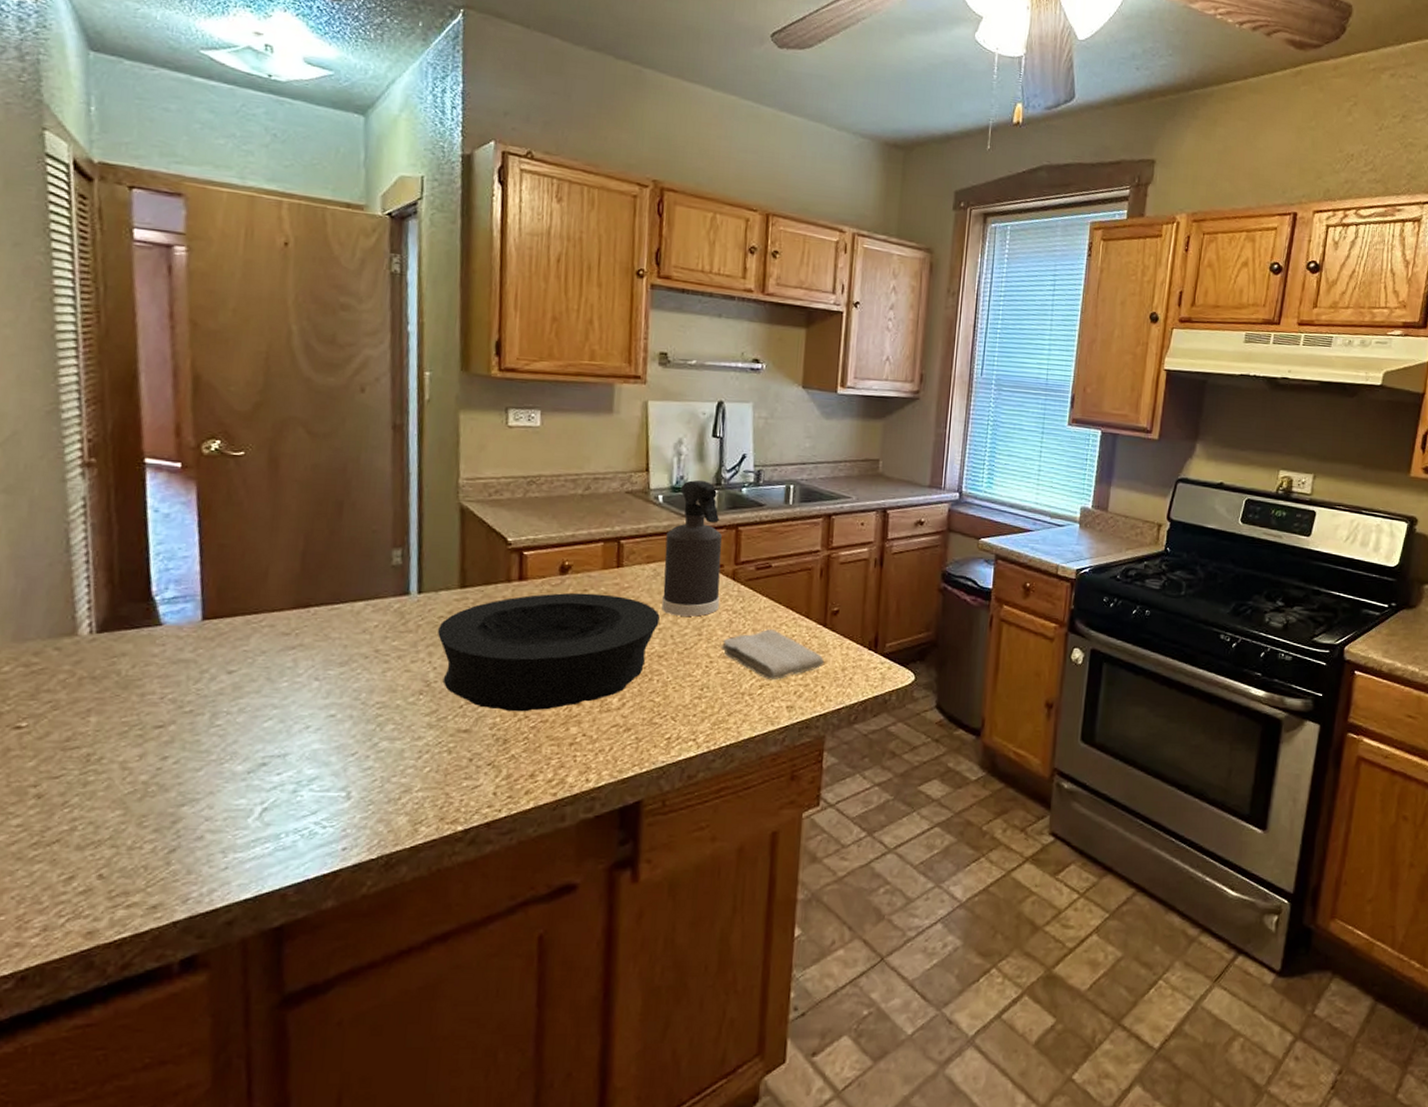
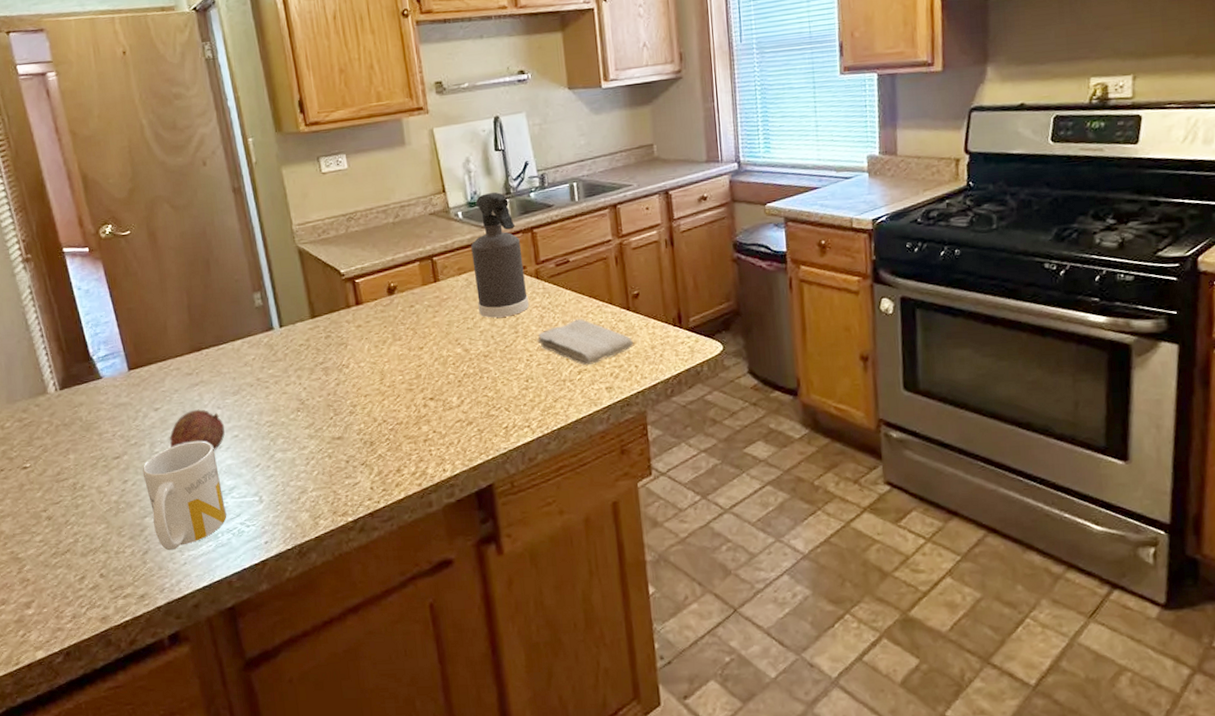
mug: none [192,716,300,851] -> present [142,441,227,551]
fruit: none [239,678,320,732] -> present [169,409,225,452]
bowl: present [438,592,660,712] -> none [301,307,479,418]

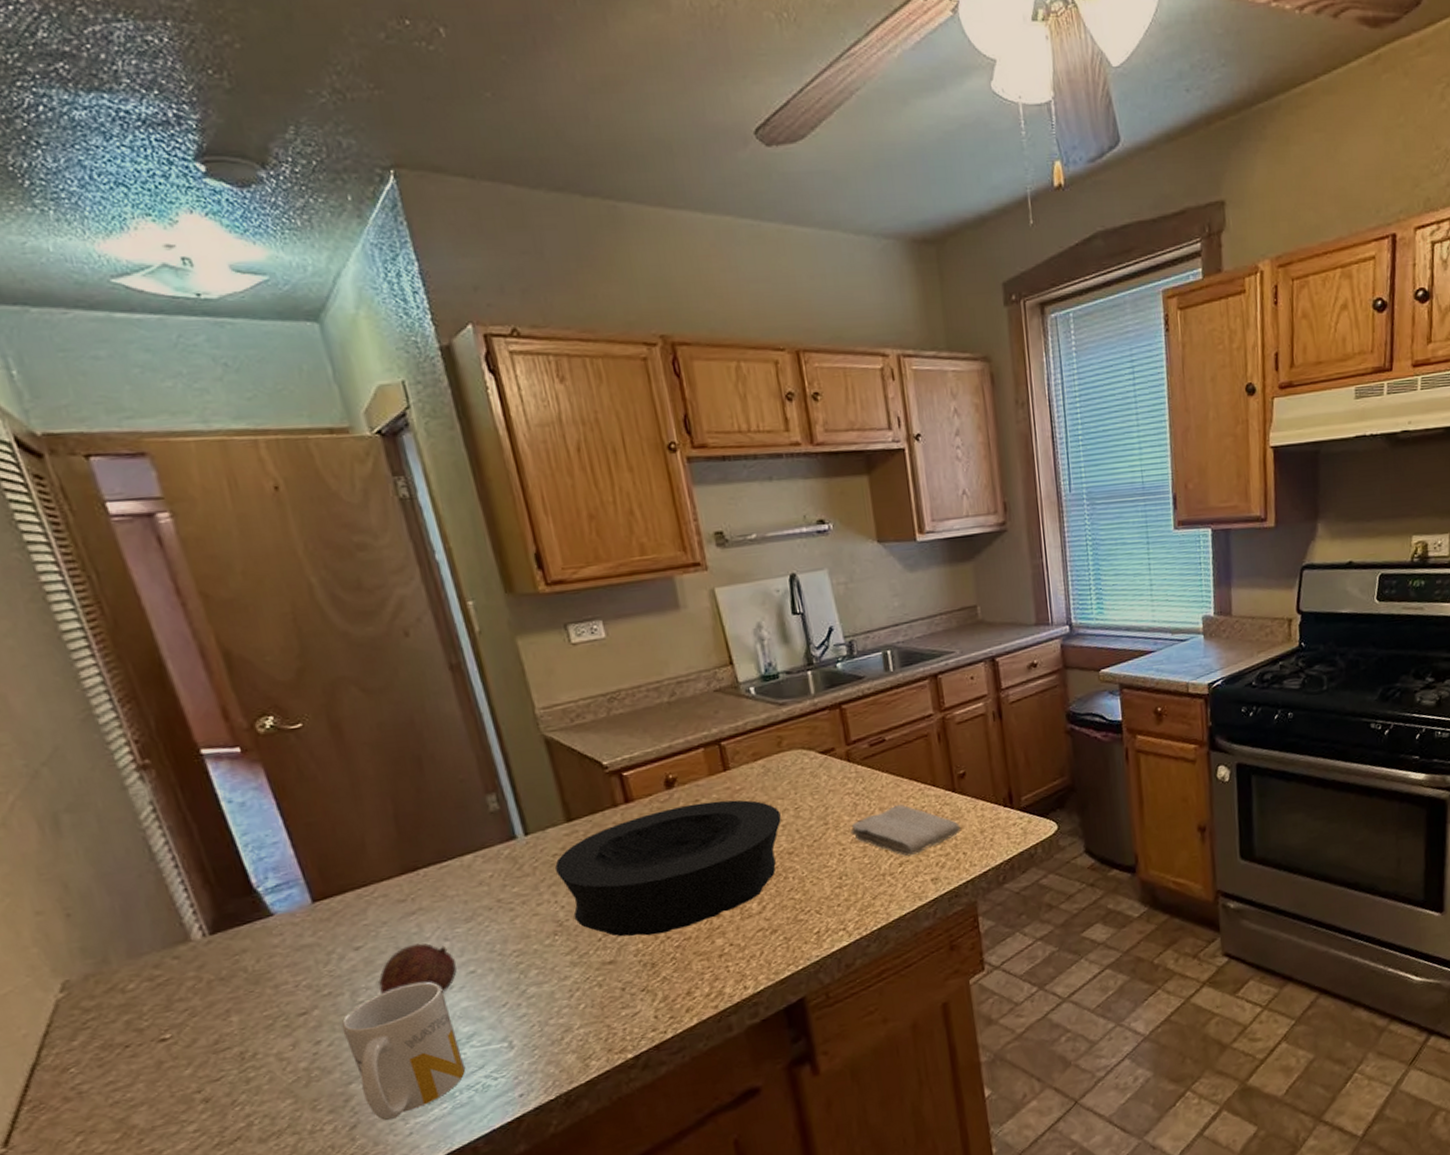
bowl: none [301,307,479,418] -> present [555,800,781,937]
spray bottle: present [471,191,530,318] -> none [767,662,841,809]

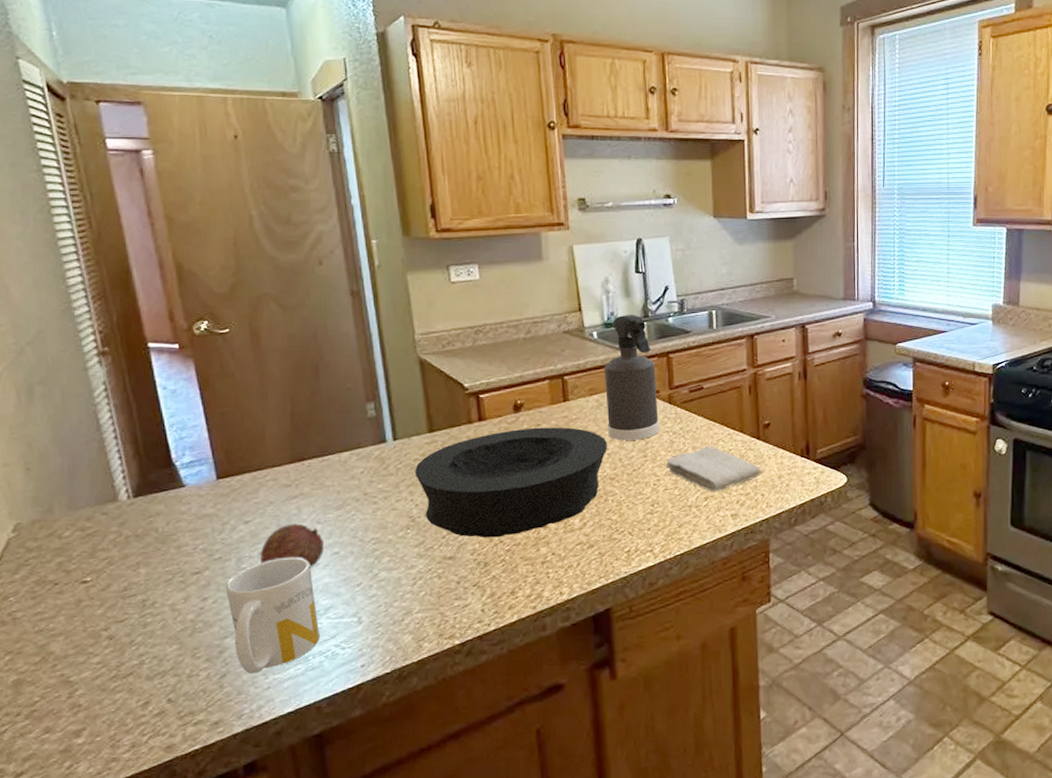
spray bottle: none [767,662,841,809] -> present [604,314,660,441]

